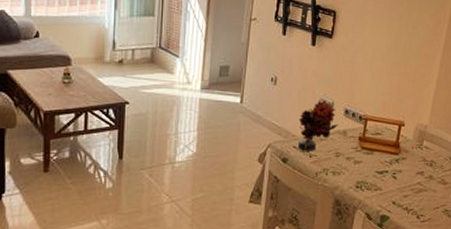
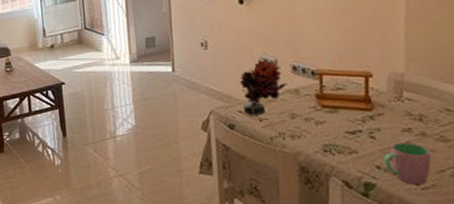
cup: none [398,183,433,219] -> present [383,142,432,186]

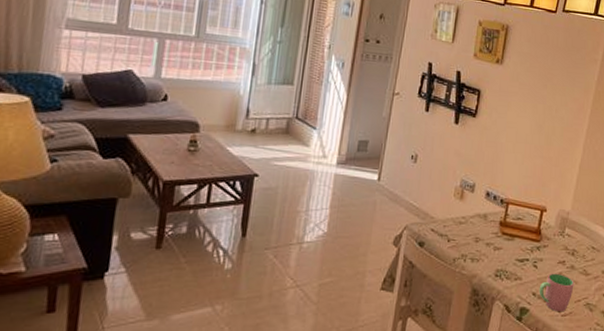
artificial flower: present [239,58,287,115] -> none [436,180,479,235]

